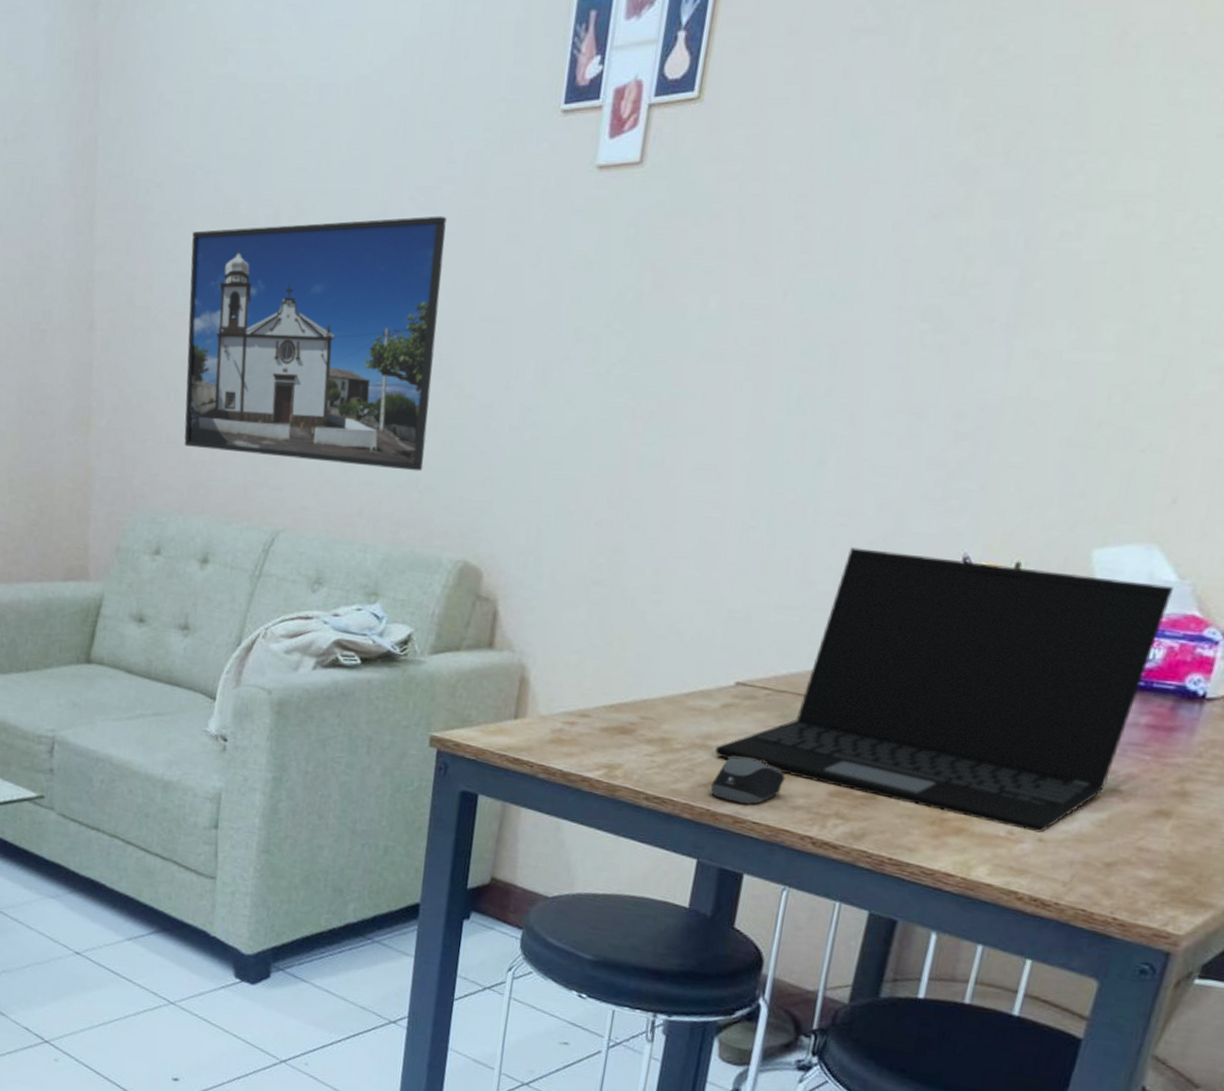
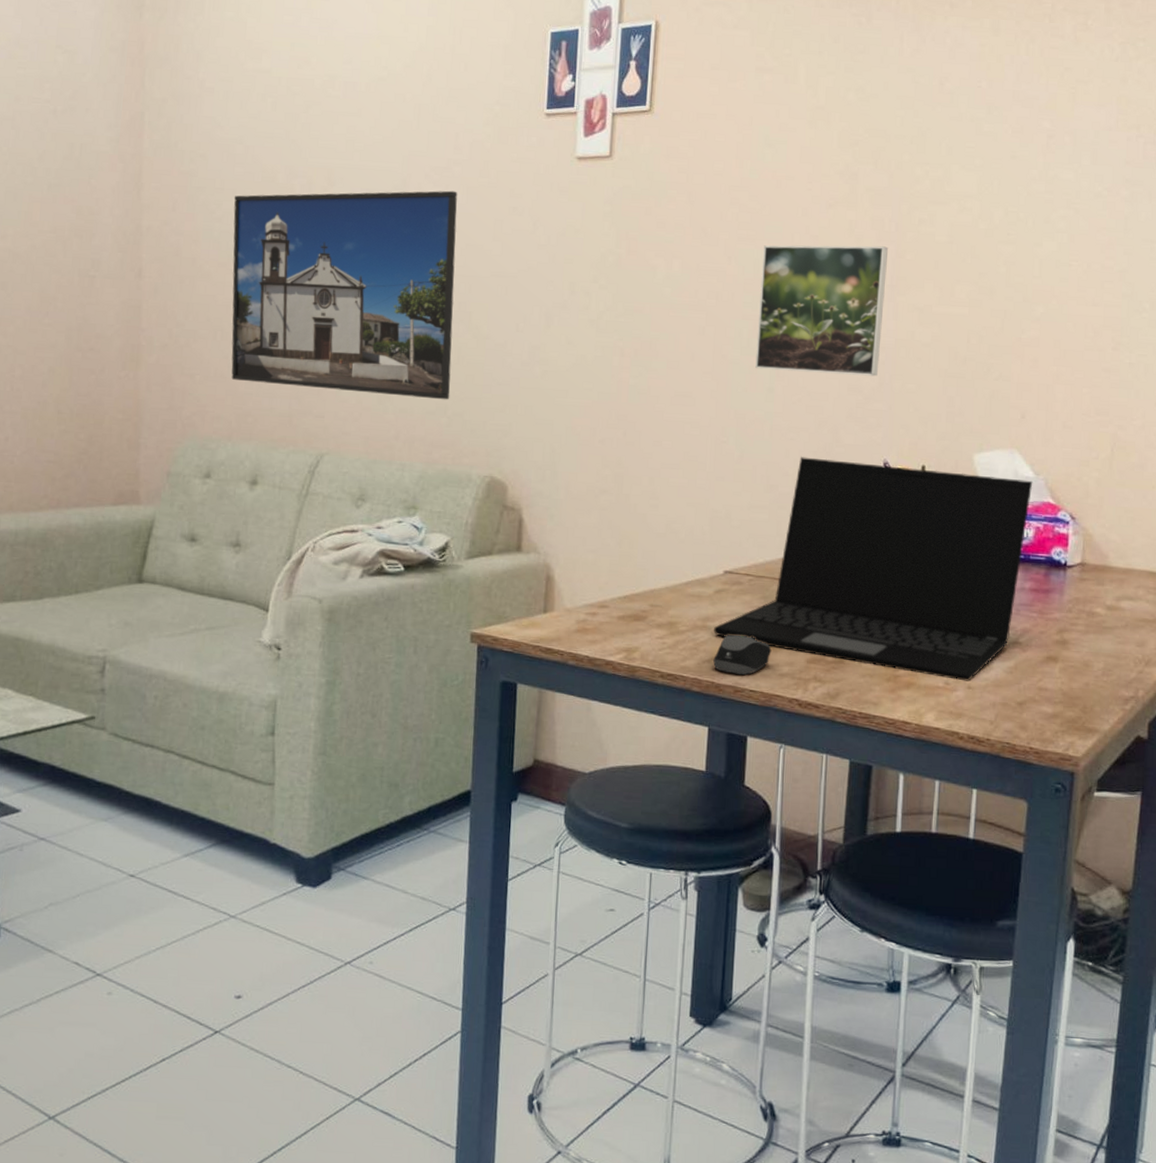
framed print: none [803,270,1010,446] -> present [755,245,889,377]

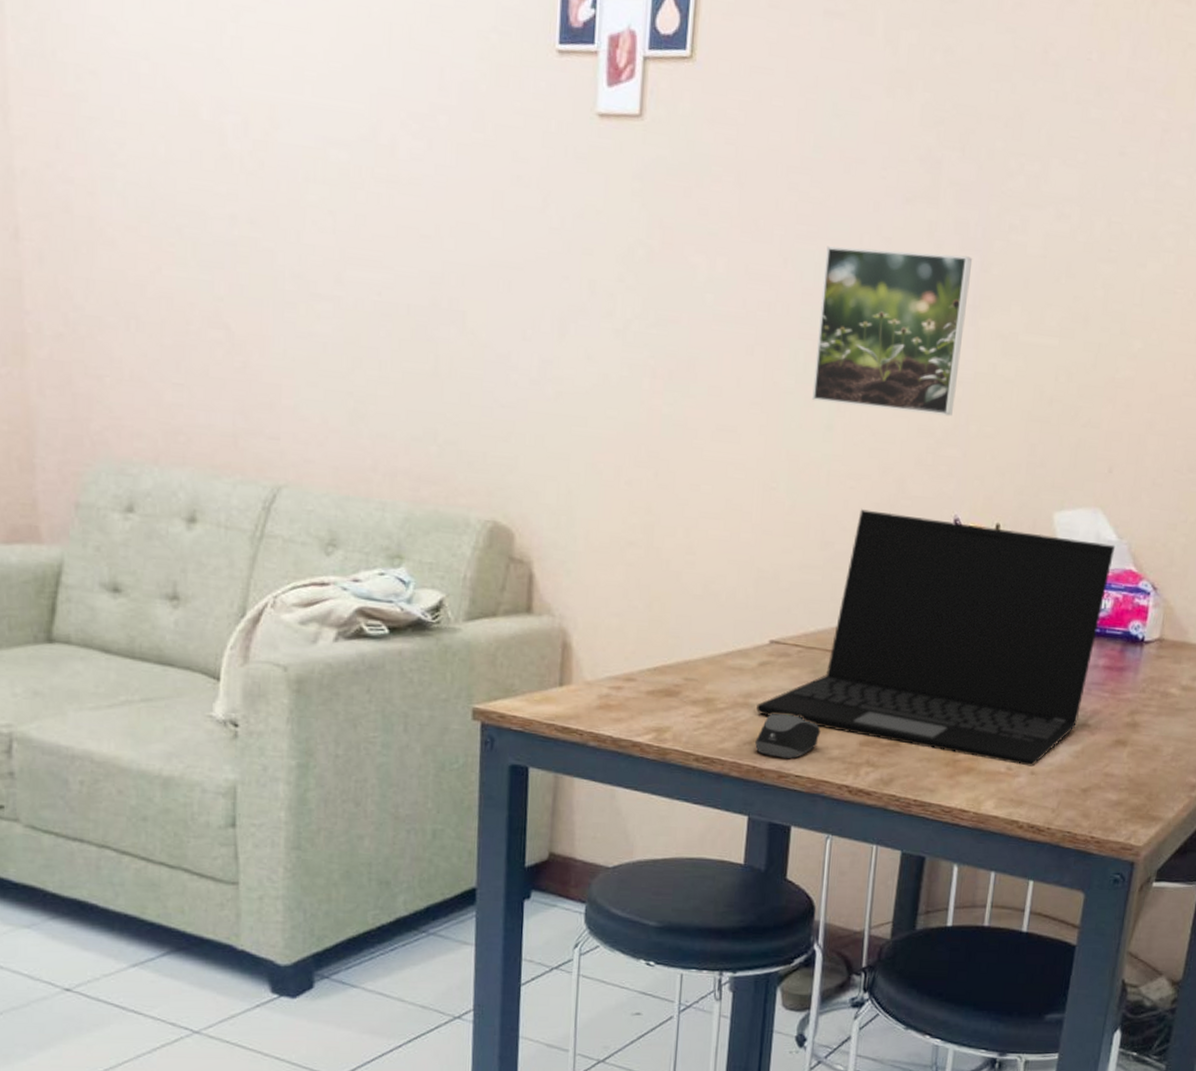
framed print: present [231,190,458,400] -> none [141,133,444,424]

